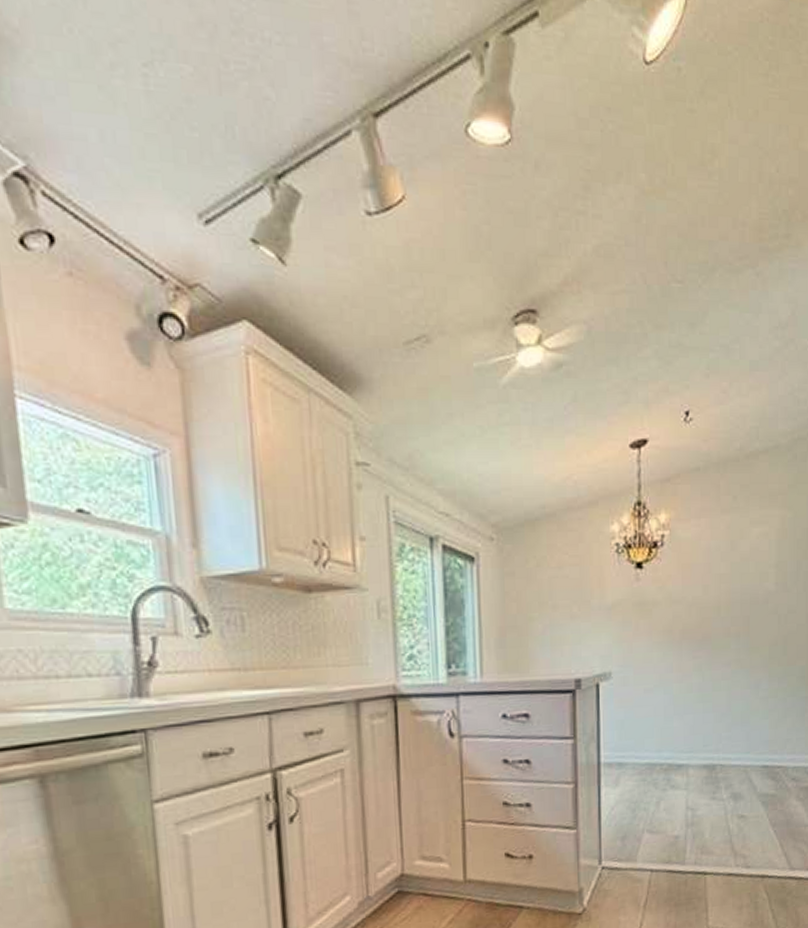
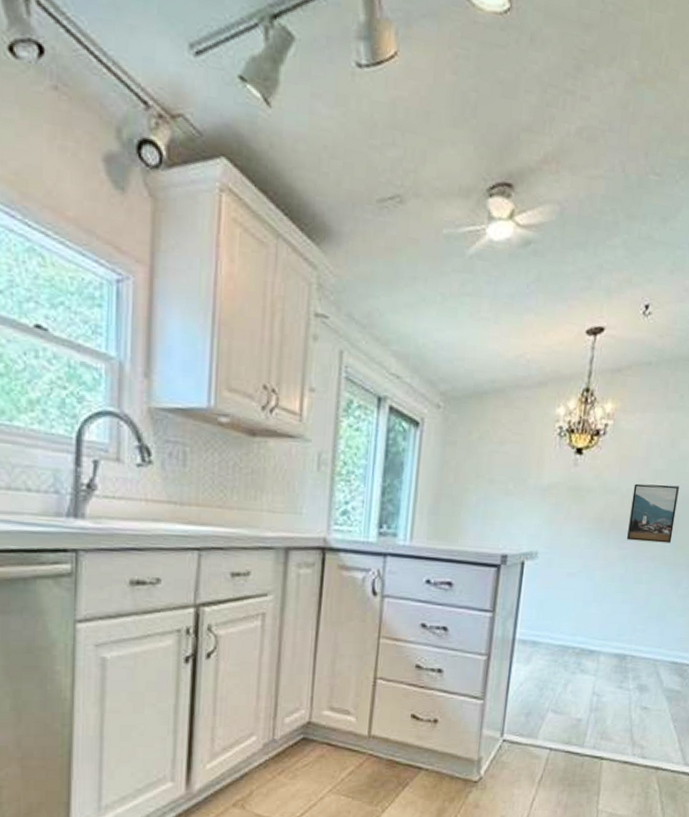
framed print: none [699,587,745,649] -> present [627,483,679,543]

